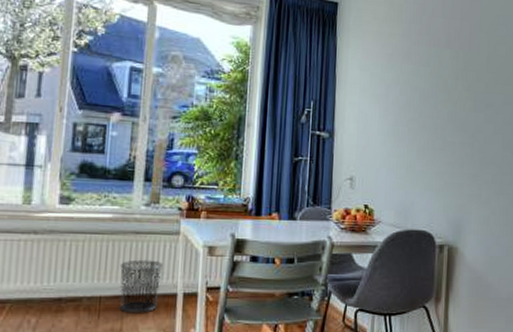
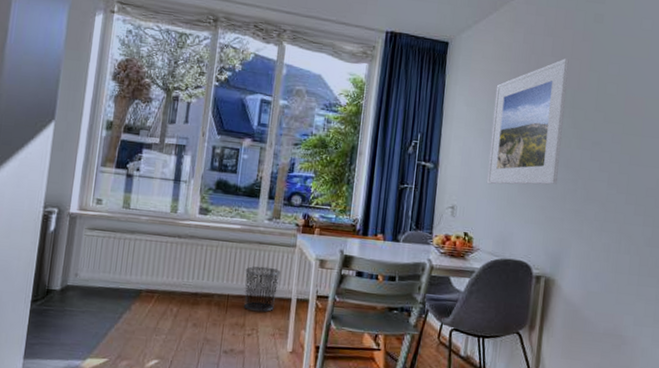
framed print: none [384,19,459,152] -> present [486,57,569,185]

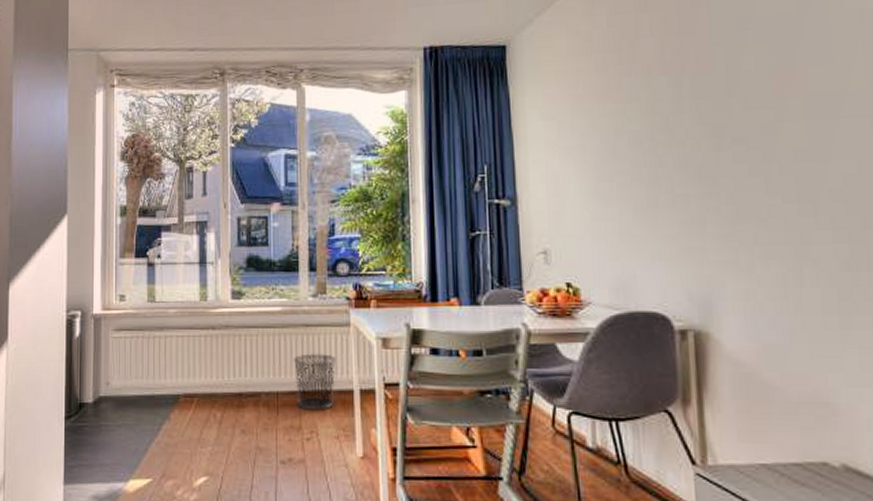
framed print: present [486,57,569,185] -> none [579,34,688,216]

